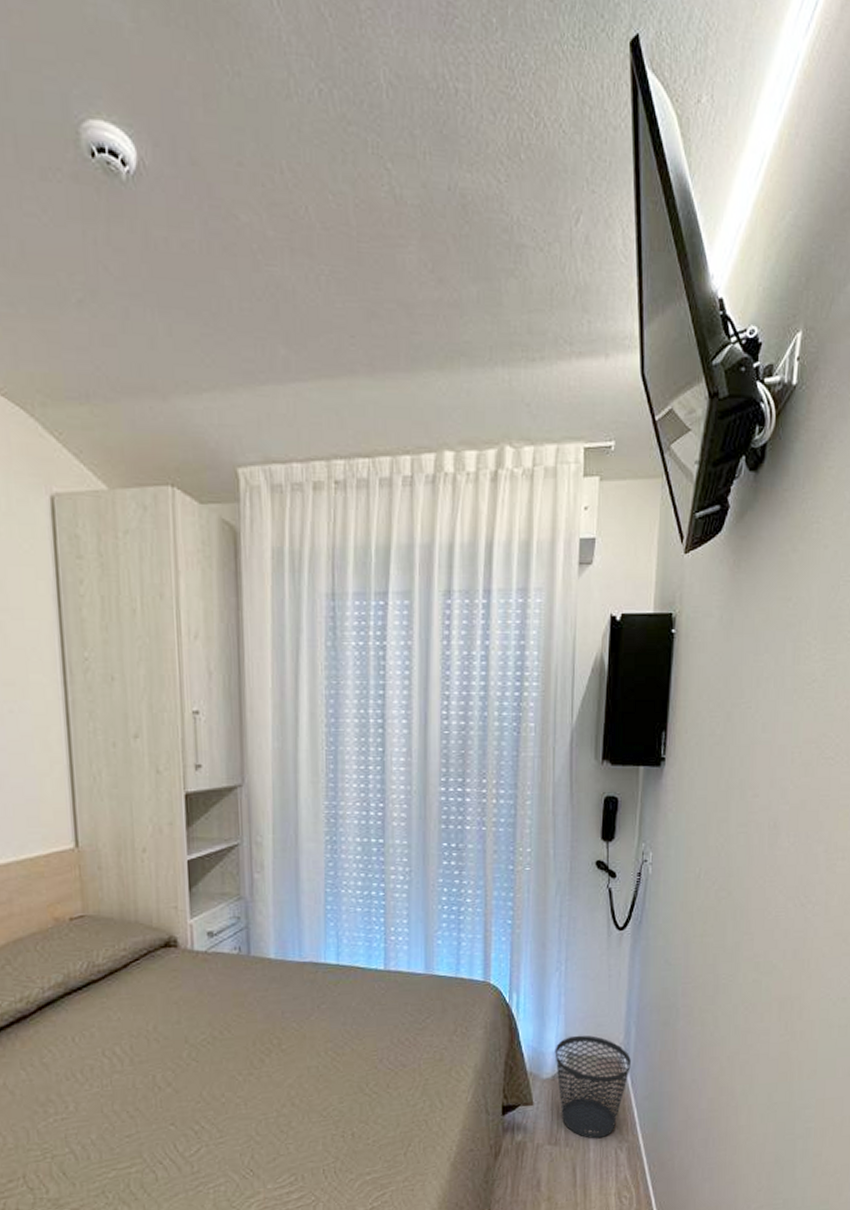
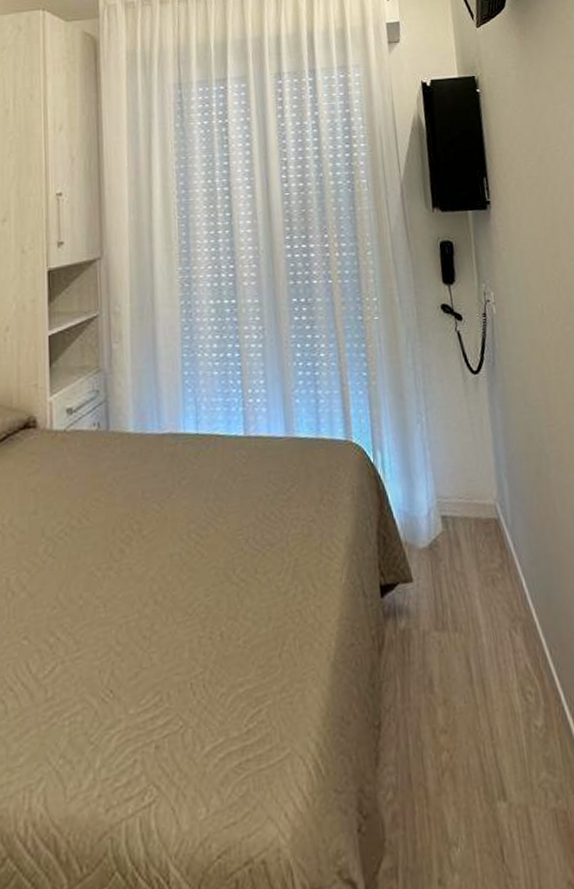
wastebasket: present [555,1035,631,1139] -> none [427,493,510,619]

